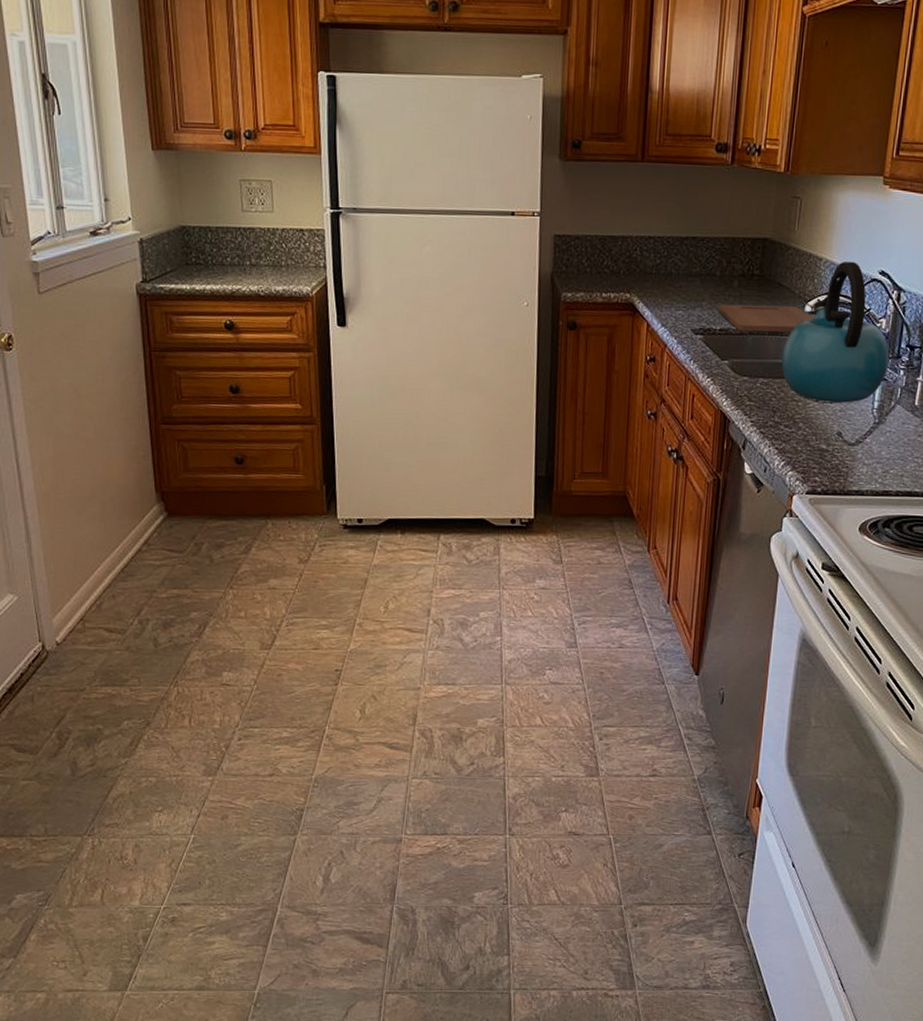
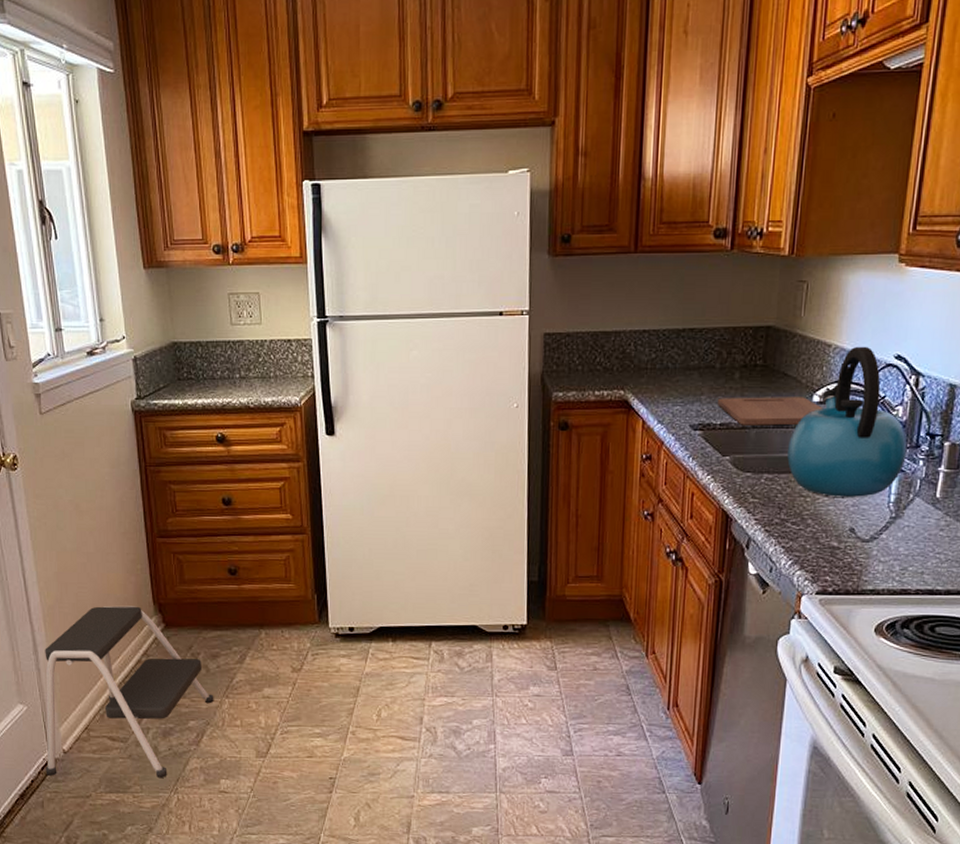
step stool: none [36,493,218,670] -> present [45,605,214,778]

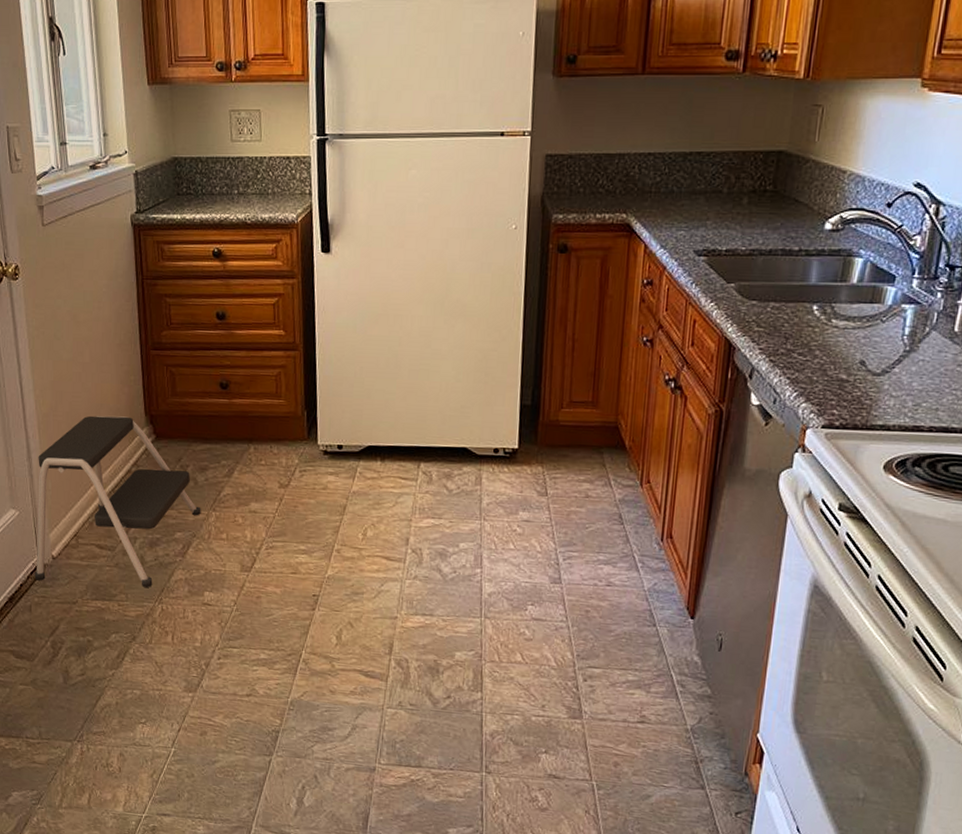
cutting board: present [716,397,824,426] -> none [723,223,836,253]
kettle: present [787,346,908,497] -> none [795,173,925,329]

